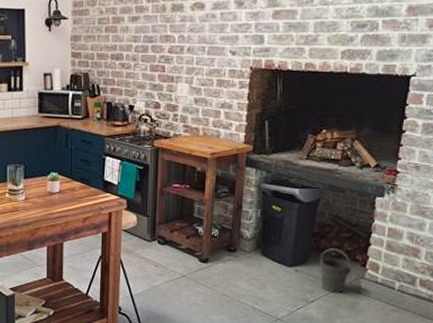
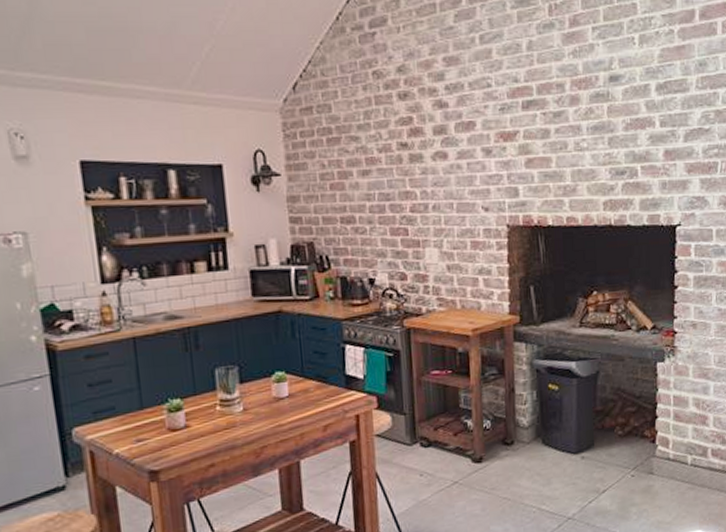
bucket: present [319,248,352,292] -> none [606,425,641,477]

